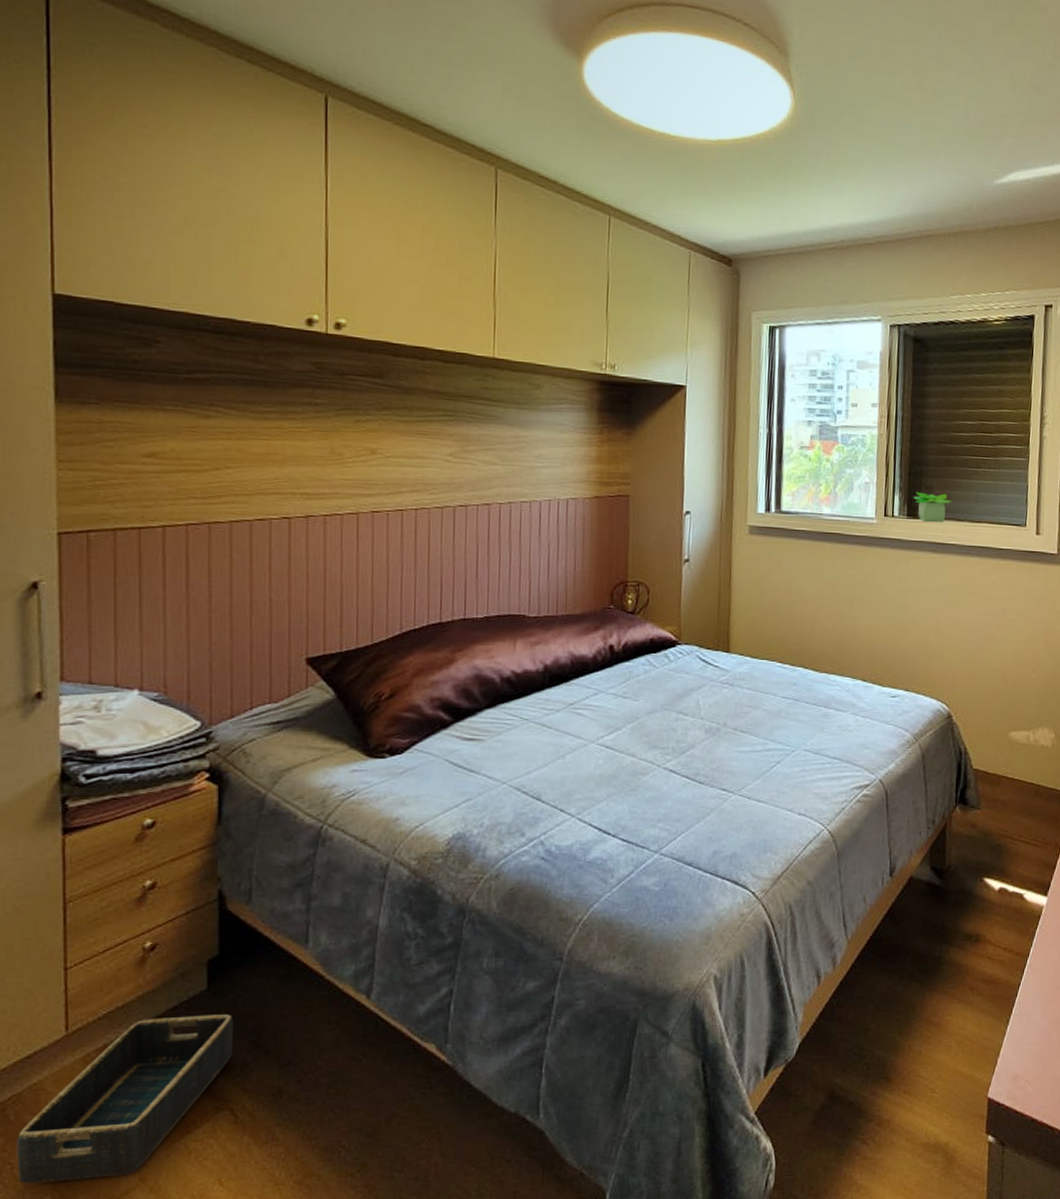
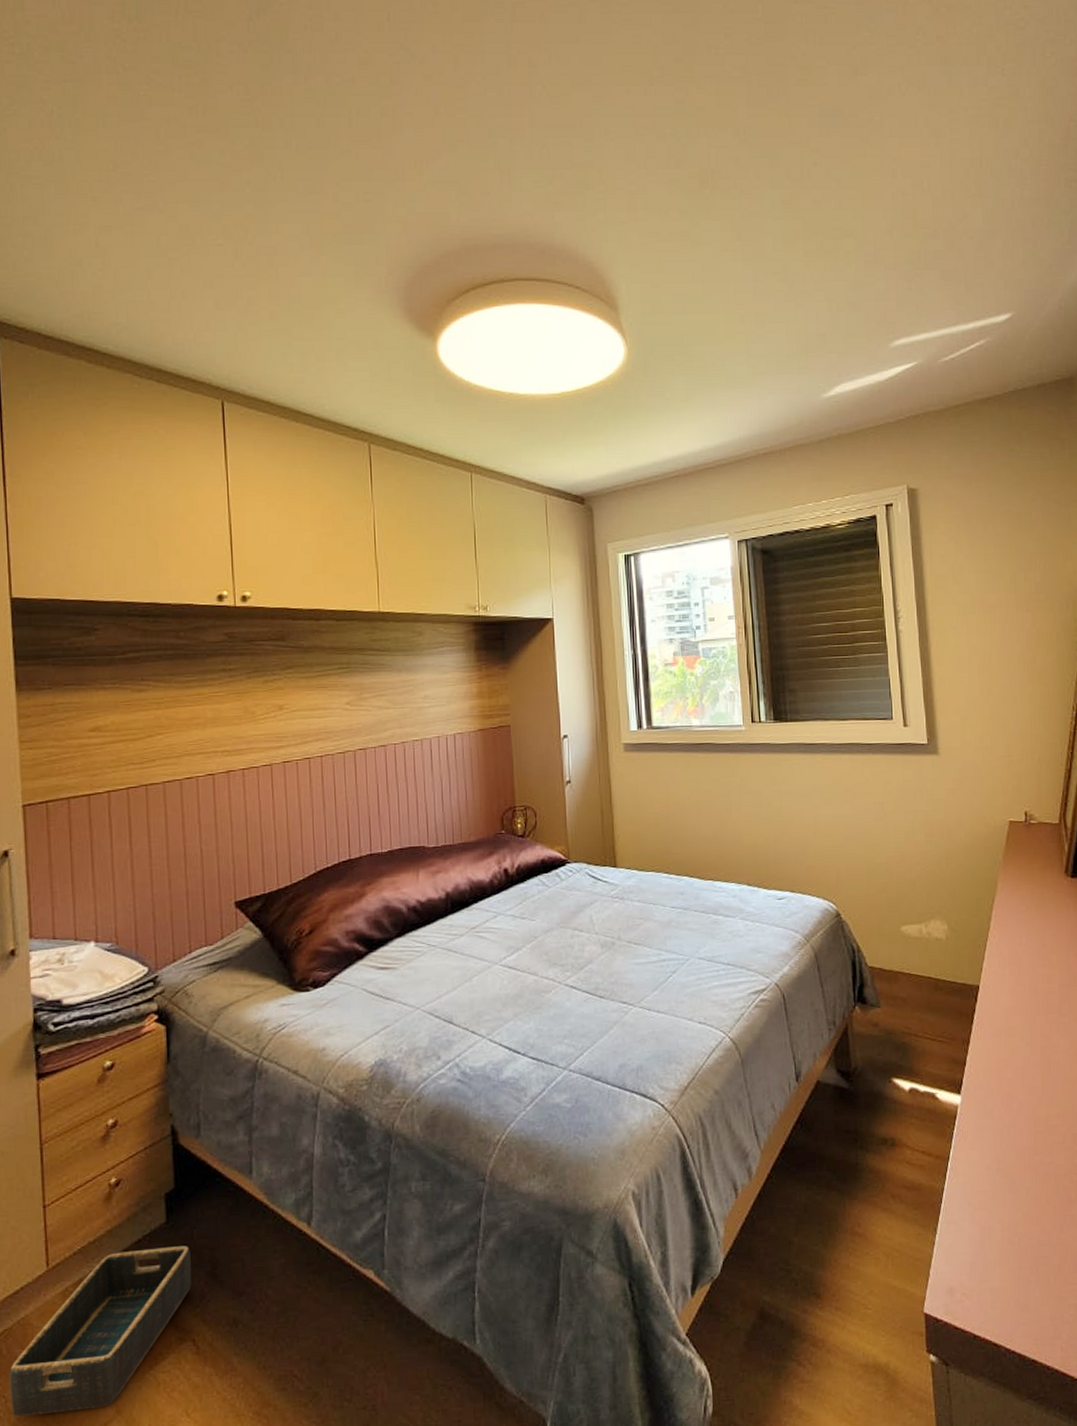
potted plant: present [913,492,951,523] -> none [777,695,816,725]

